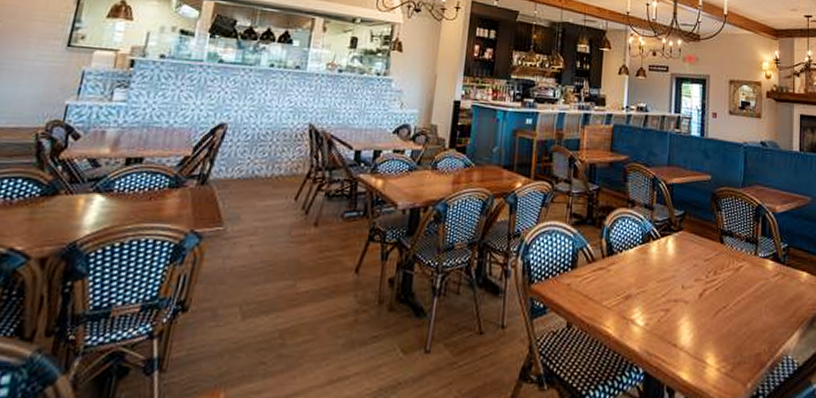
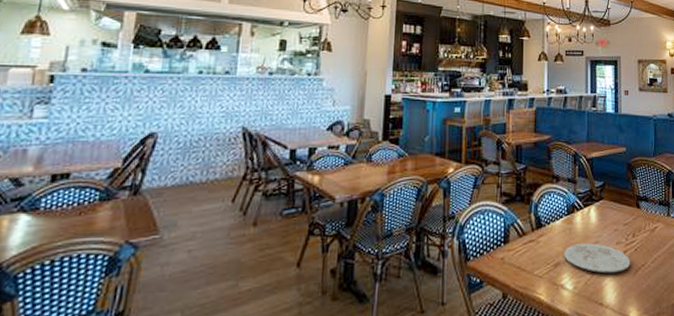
plate: none [636,277,711,312] -> present [564,243,631,273]

